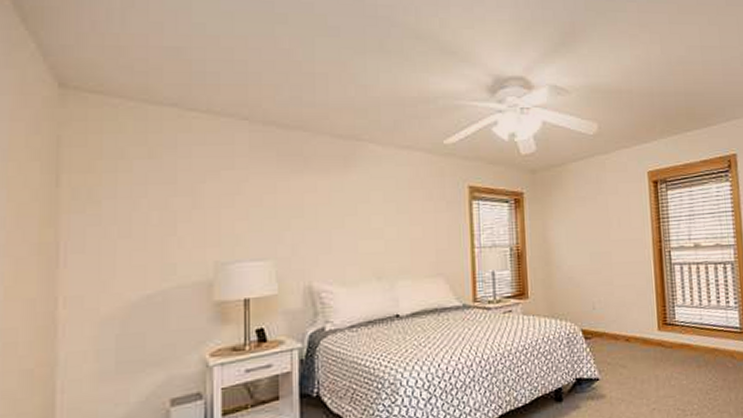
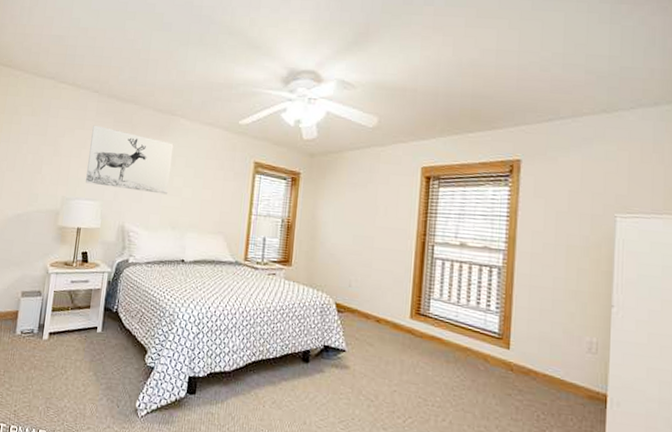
wall art: none [246,162,366,240] -> present [85,125,174,195]

